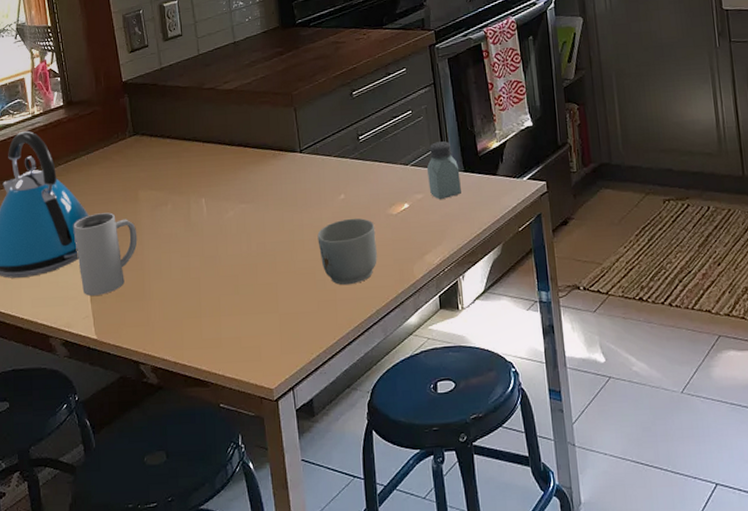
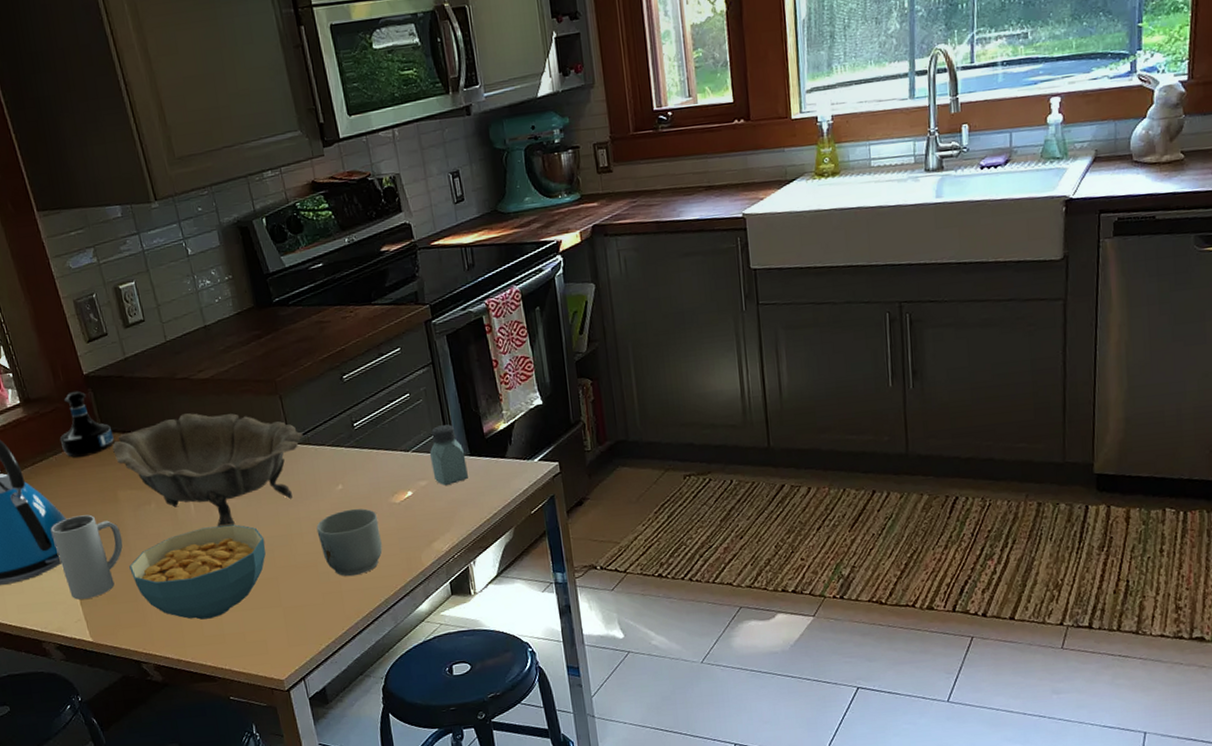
tequila bottle: none [93,96,142,158] -> present [59,390,114,458]
decorative bowl: none [140,120,312,231] -> present [112,413,303,528]
cereal bowl: none [140,228,269,322] -> present [129,524,266,620]

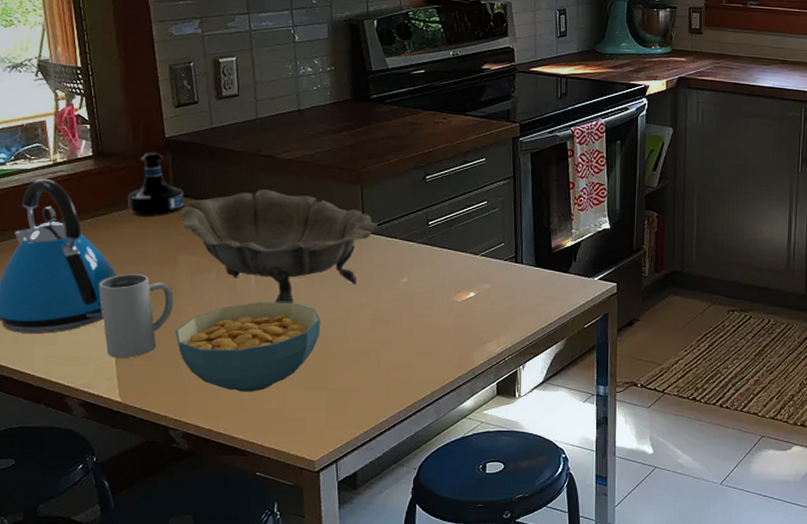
mug: present [316,508,383,577] -> none [375,302,437,367]
saltshaker: present [430,424,468,486] -> none [497,235,531,292]

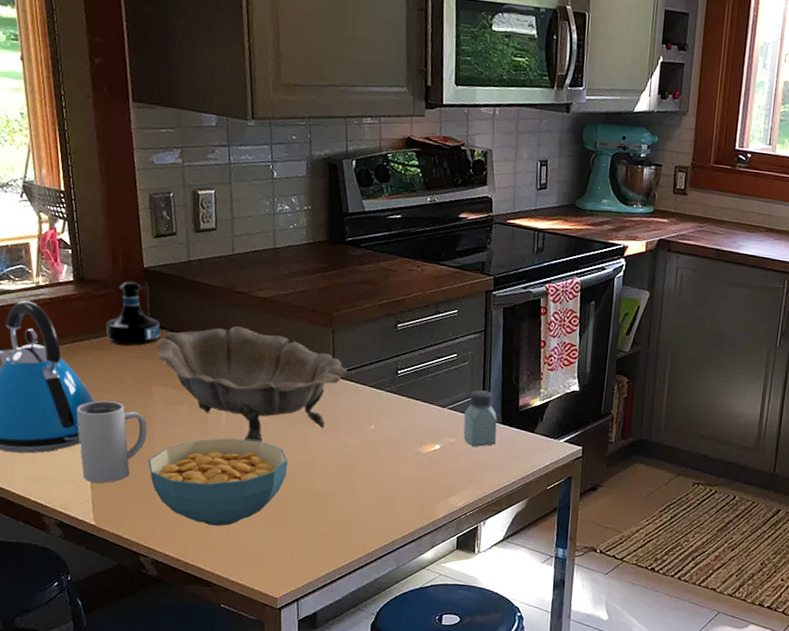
saltshaker: none [497,235,531,292] -> present [463,390,497,447]

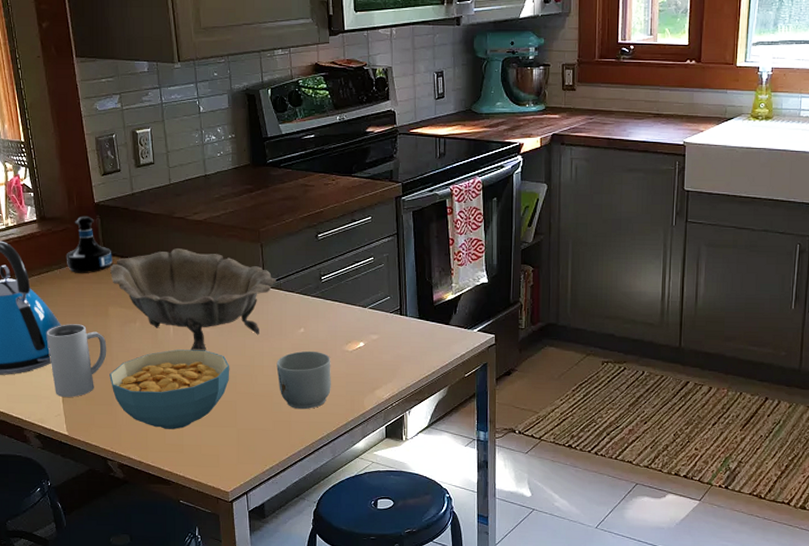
mug: none [340,450,402,514] -> present [276,350,331,410]
saltshaker: present [463,390,497,447] -> none [384,289,415,342]

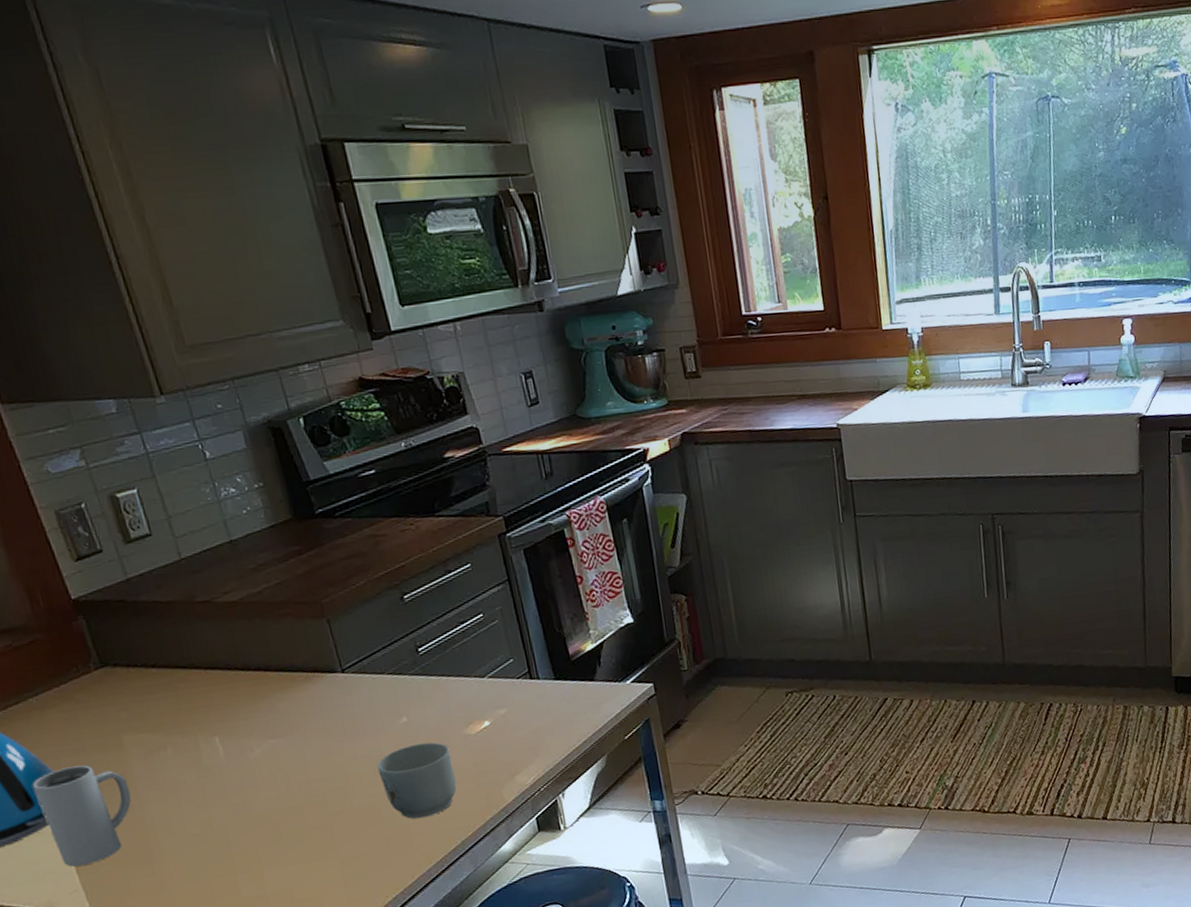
tequila bottle: present [66,216,112,273] -> none [41,618,116,698]
cereal bowl: present [109,349,230,429] -> none [141,767,316,880]
decorative bowl: present [110,248,276,351] -> none [113,641,358,772]

